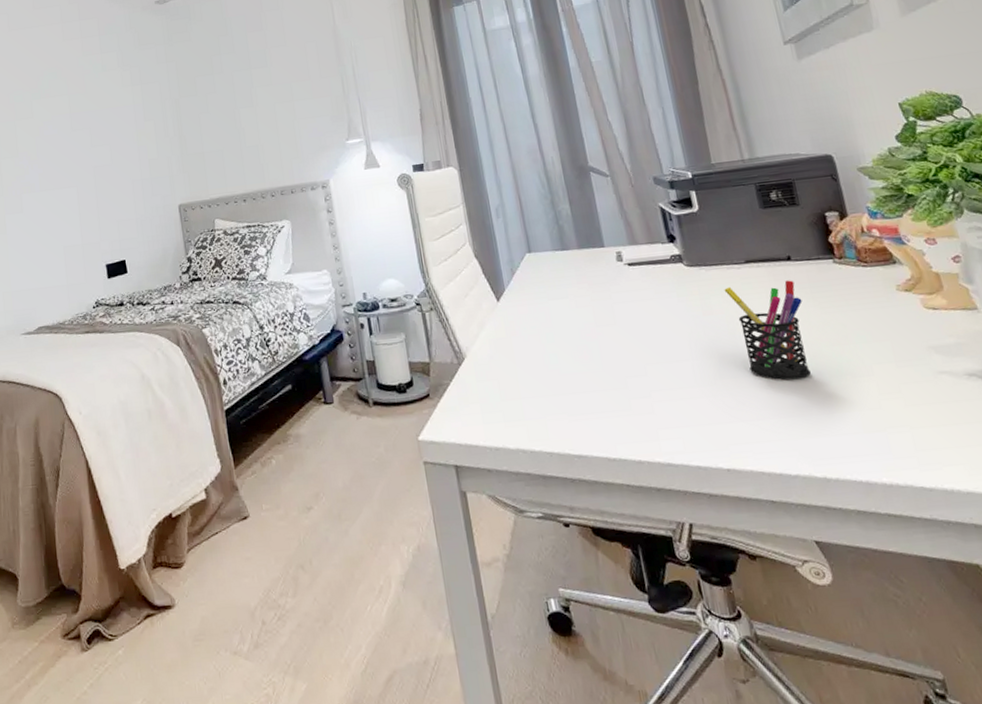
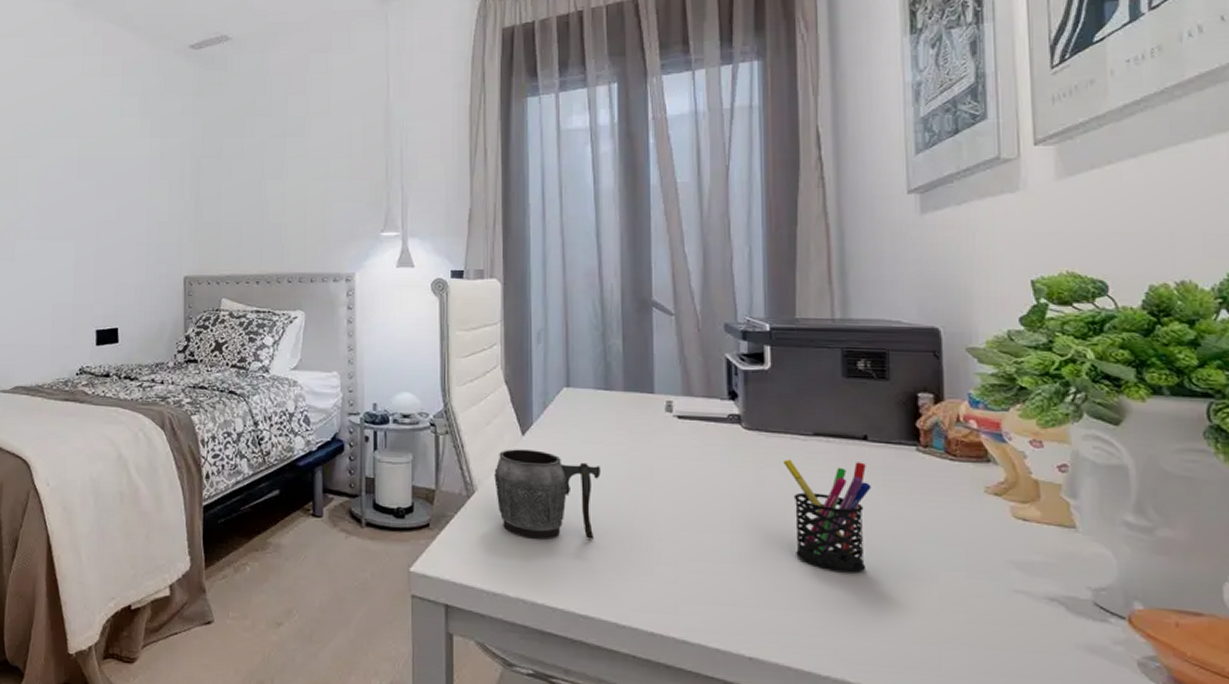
mug: none [478,312,576,393] -> present [494,449,601,540]

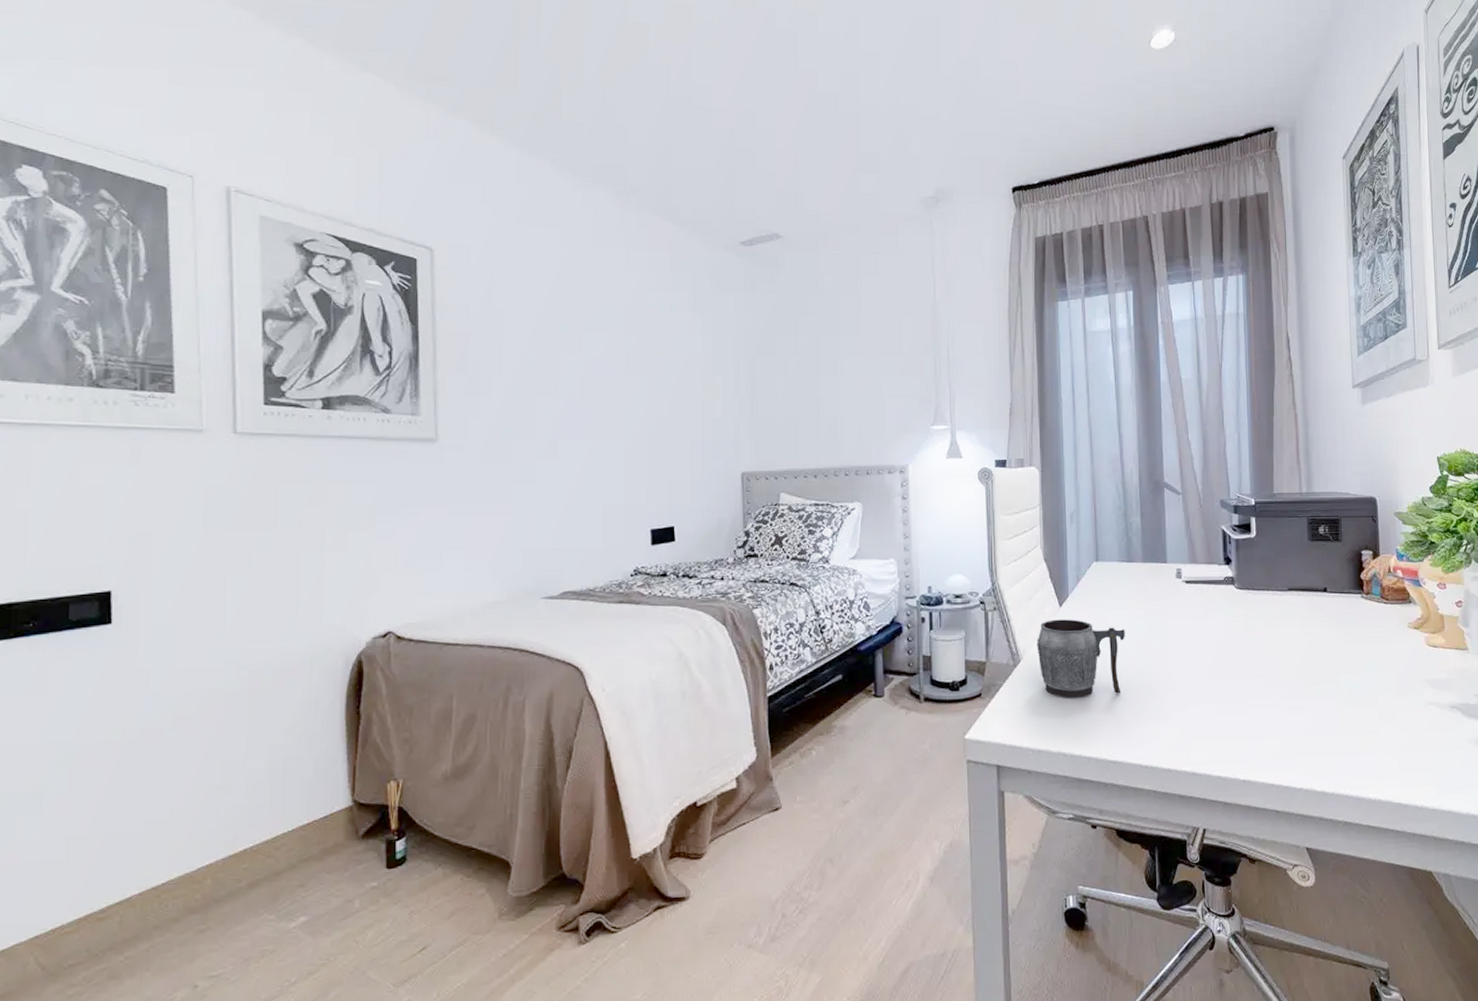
pen holder: present [783,459,871,573] -> none [1266,610,1330,702]

